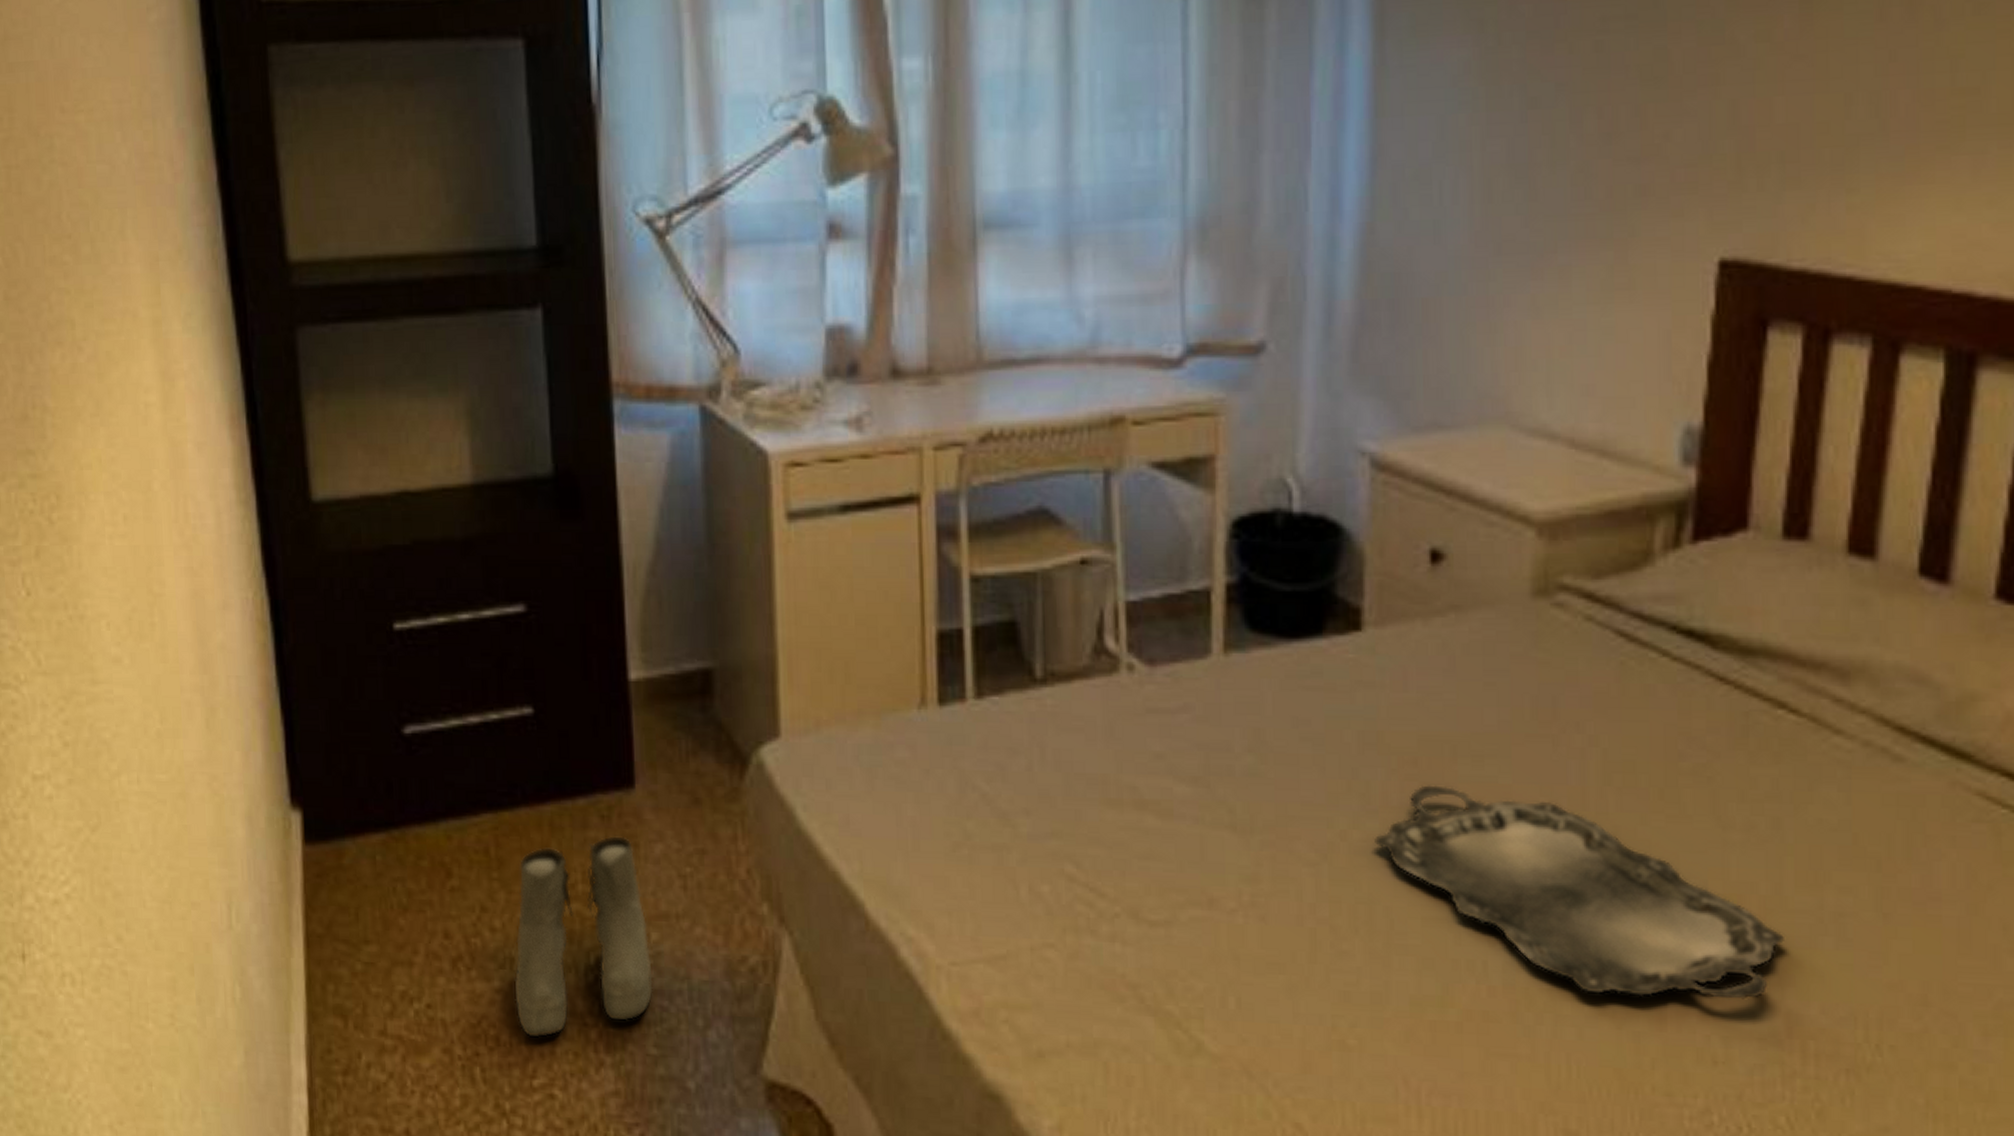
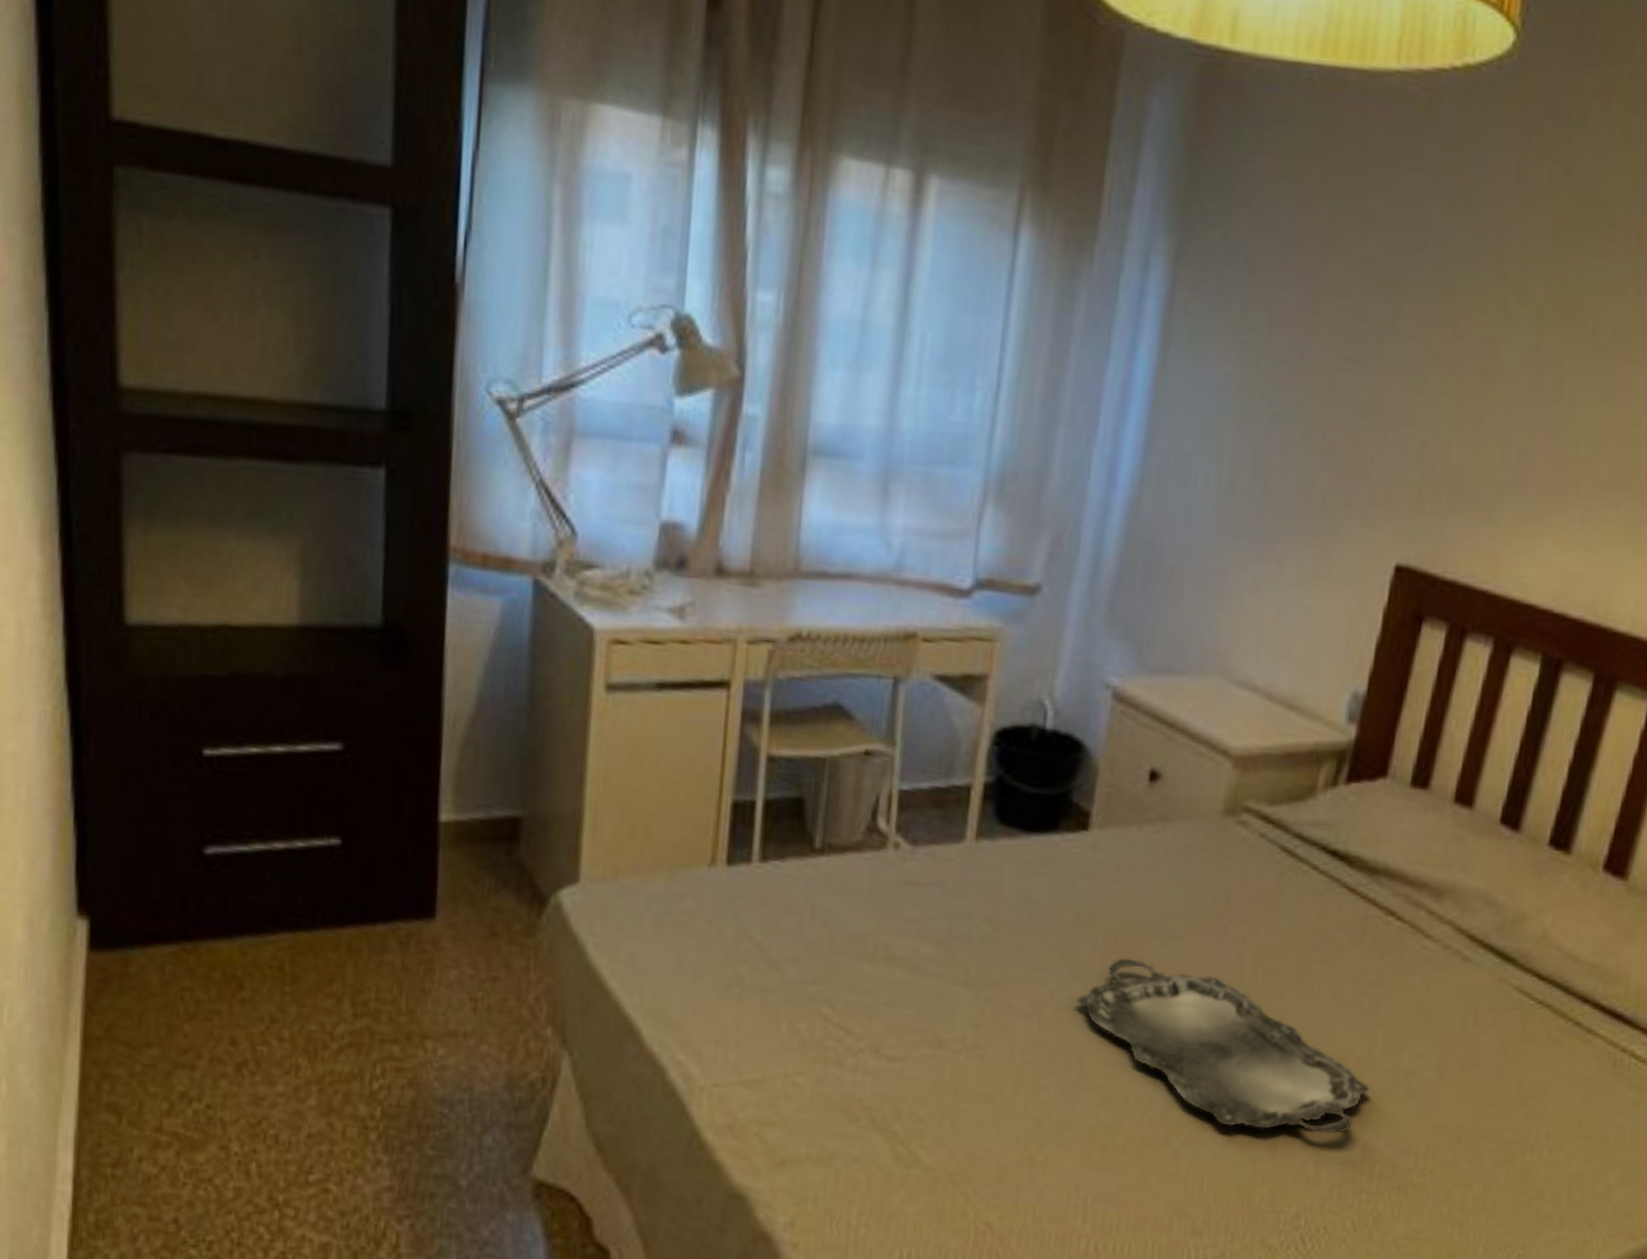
boots: present [514,836,653,1038] -> none [297,960,437,1138]

